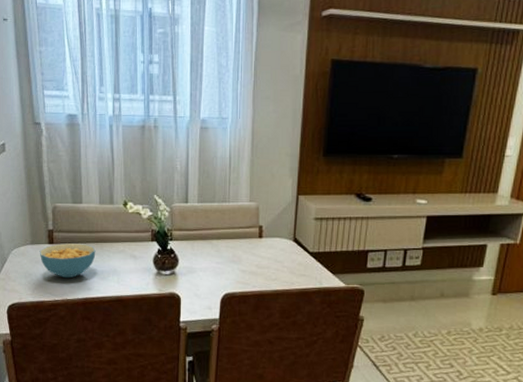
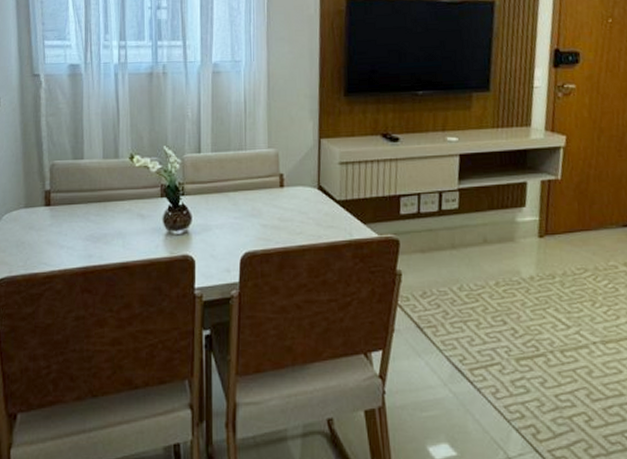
cereal bowl: present [39,243,96,279] -> none [34,204,98,245]

